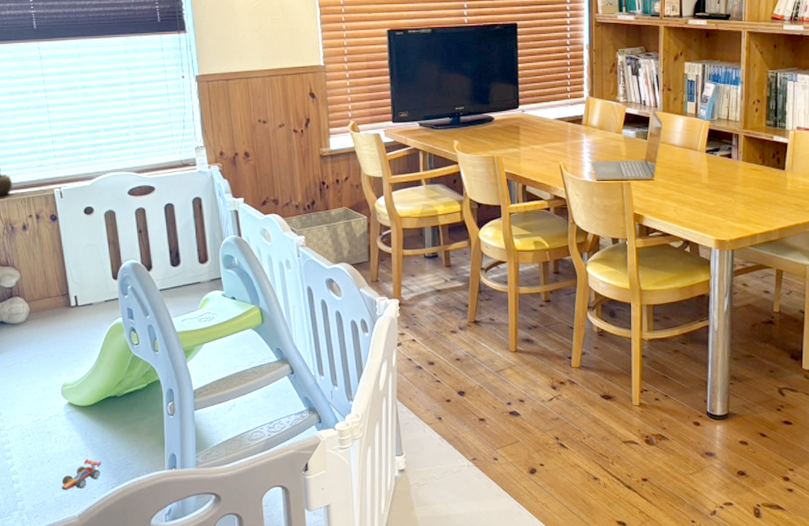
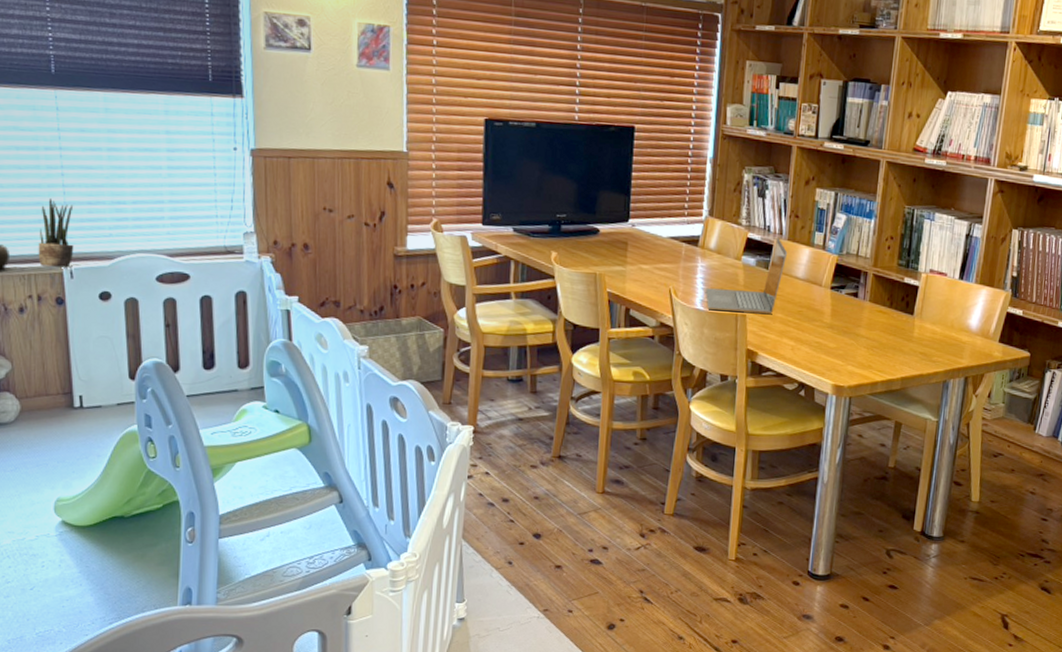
potted plant: none [34,133,62,190] -> present [38,199,74,268]
toy car: present [61,459,102,490] -> none [46,588,99,624]

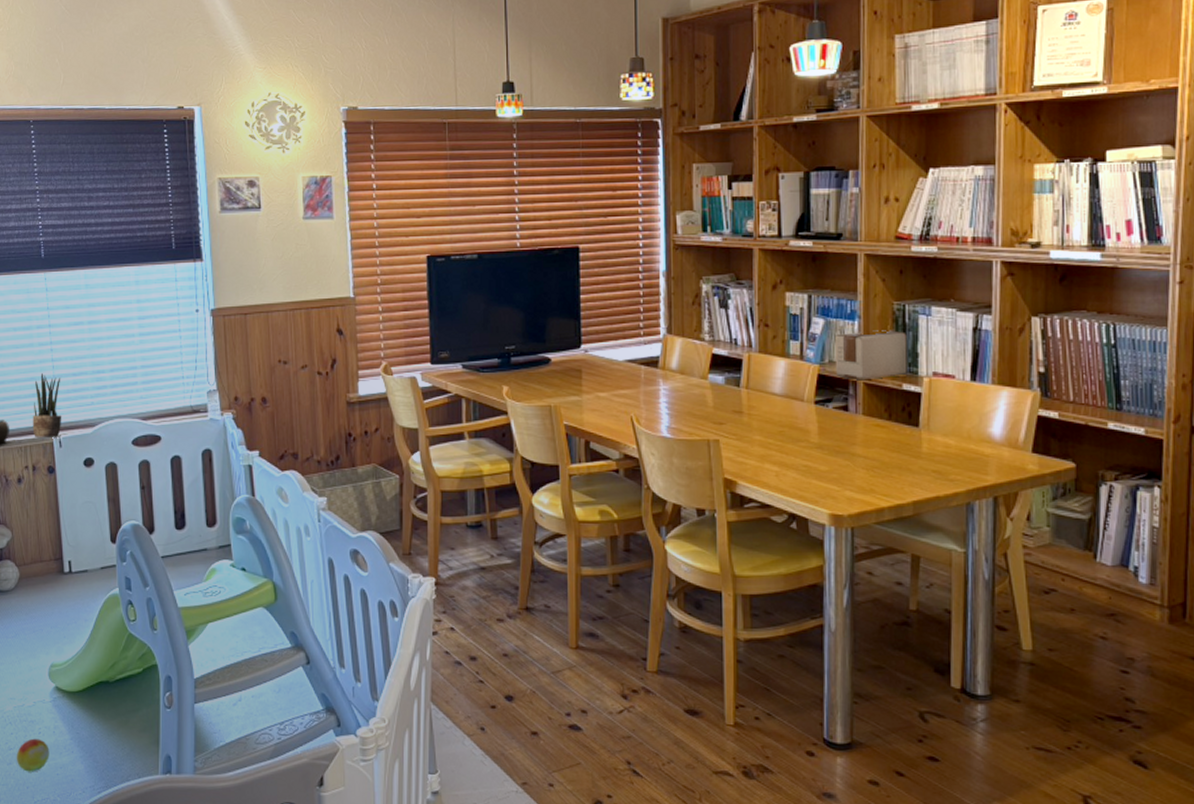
toy ball: none [14,572,54,605] -> present [16,738,50,772]
laptop: present [705,238,788,315] -> none [670,352,760,438]
box: none [851,229,913,272] -> present [836,330,908,381]

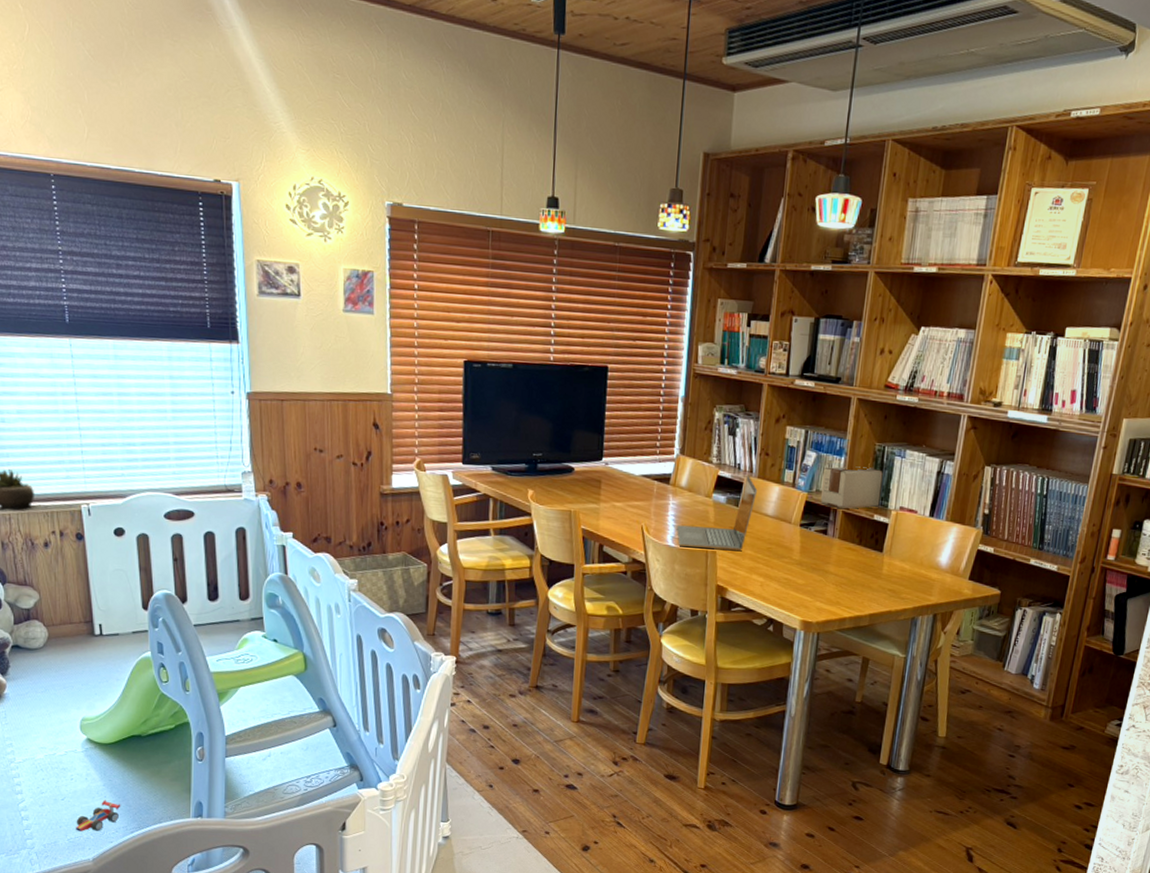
toy ball: present [16,738,50,772] -> none [48,784,82,814]
potted plant: present [32,374,62,437] -> none [59,441,91,506]
toy car: none [43,755,88,793] -> present [76,800,121,832]
laptop: none [670,352,760,438] -> present [676,476,758,552]

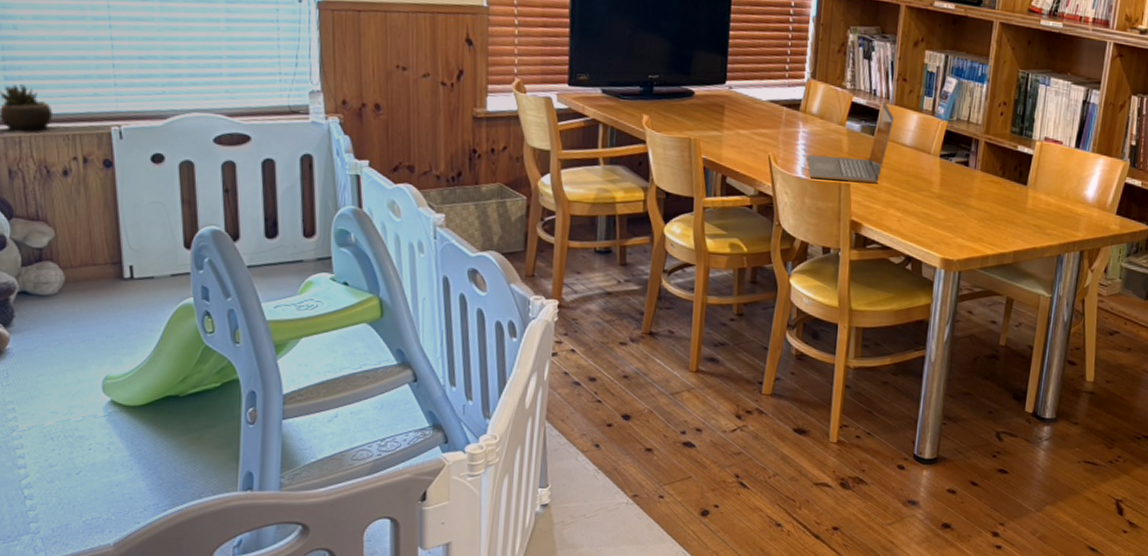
toy car: present [76,800,121,832] -> none [93,472,152,511]
box: present [821,466,883,510] -> none [962,94,1027,140]

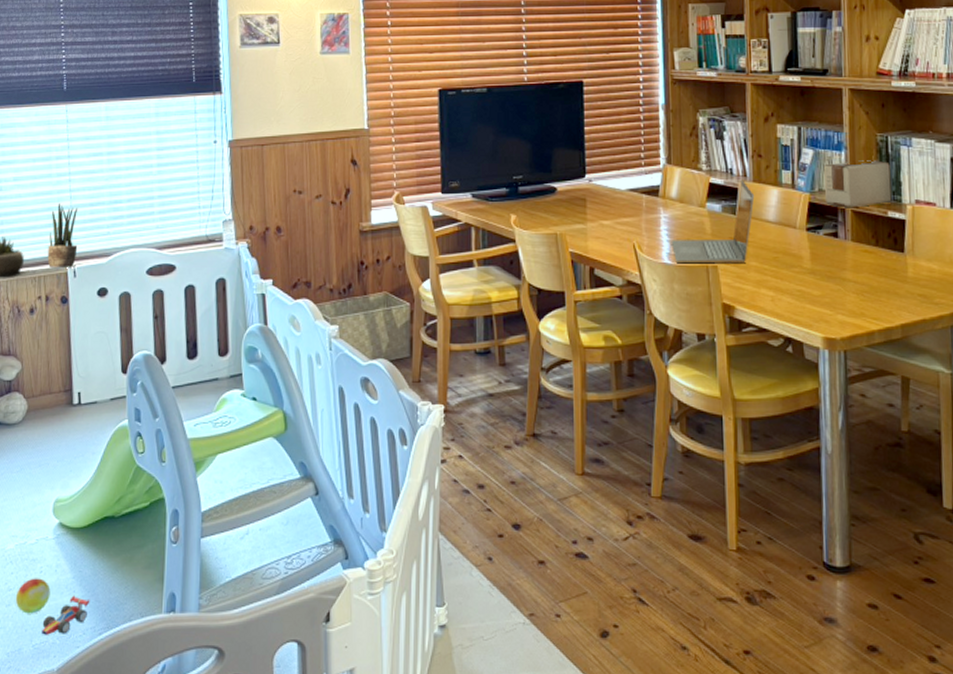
toy ball: none [59,455,102,491] -> present [15,578,51,614]
potted plant: none [84,53,124,128] -> present [47,204,78,267]
toy car: none [93,472,152,511] -> present [42,595,90,635]
box: none [962,94,1027,140] -> present [824,160,892,208]

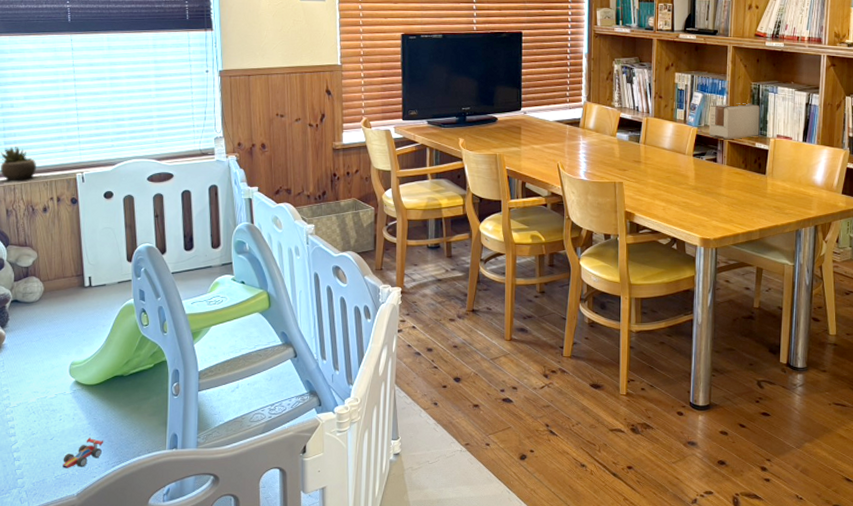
toy ball: present [15,578,51,614] -> none [38,424,69,452]
potted plant: present [47,204,78,267] -> none [58,120,85,174]
laptop: present [671,181,755,264] -> none [587,116,655,181]

